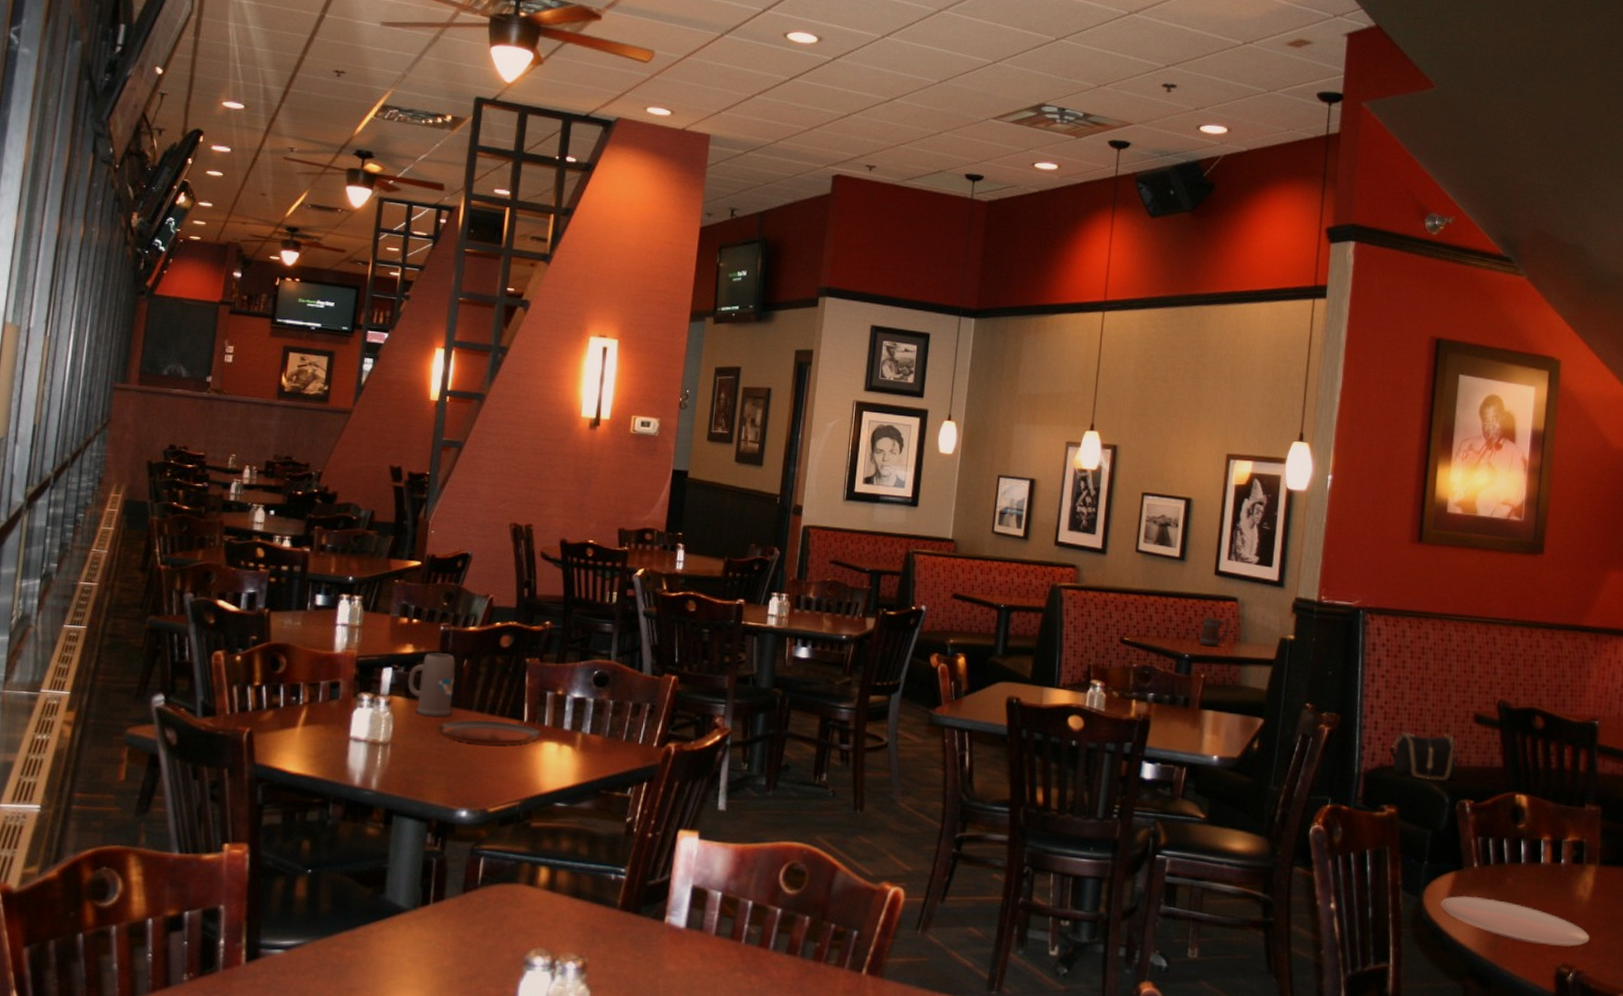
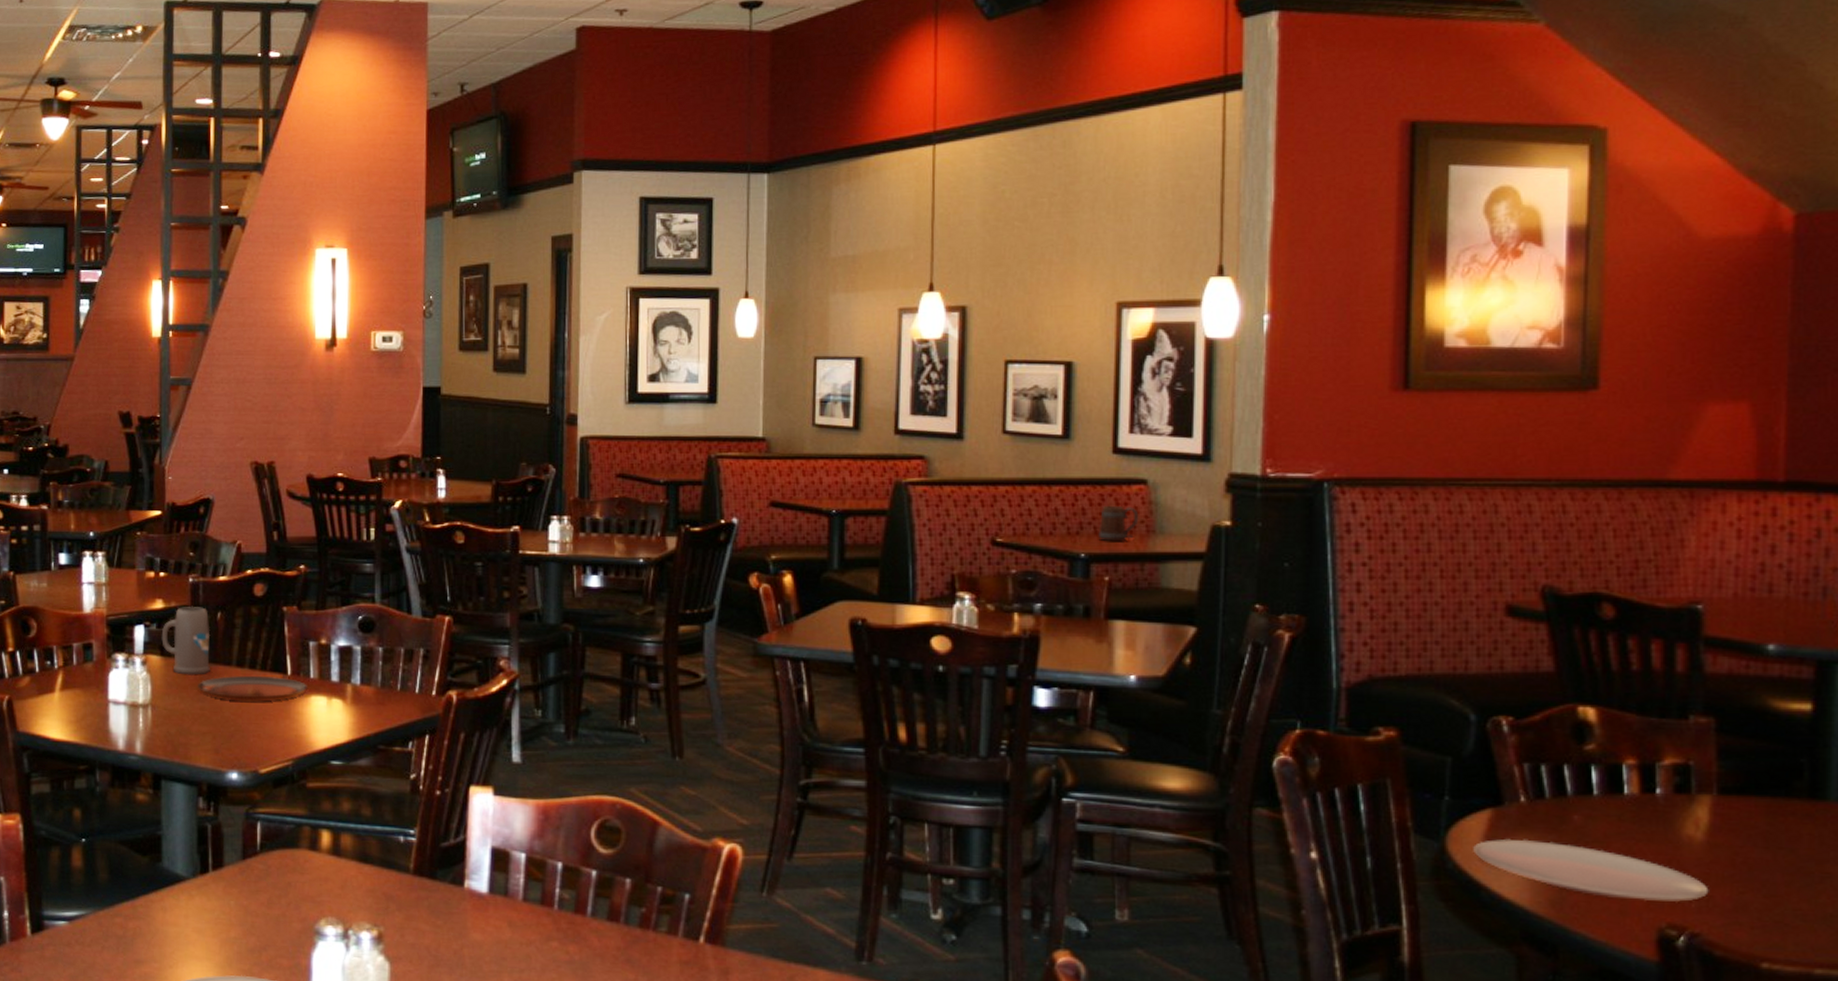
handbag: present [1389,731,1461,781] -> none [1380,633,1489,694]

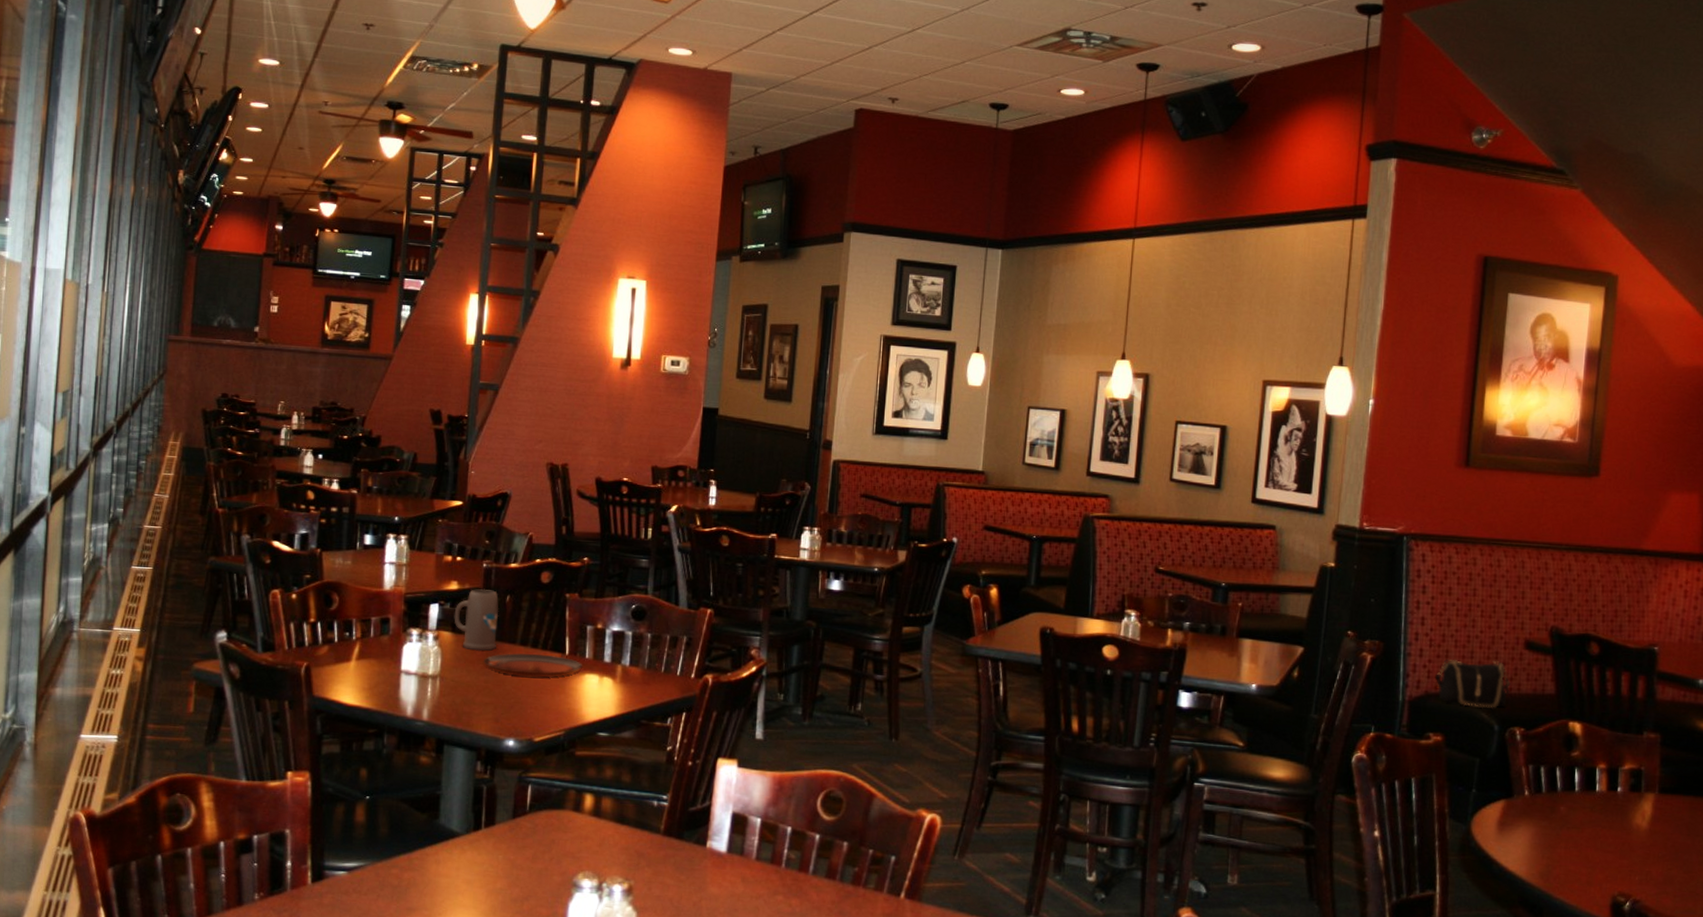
beer mug: present [1098,505,1139,542] -> none [1236,544,1268,575]
handbag: none [1380,633,1489,694] -> present [1435,659,1511,709]
plate: present [1473,838,1709,903] -> none [1490,823,1648,876]

